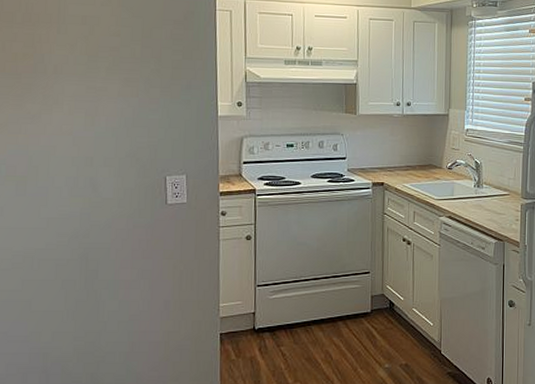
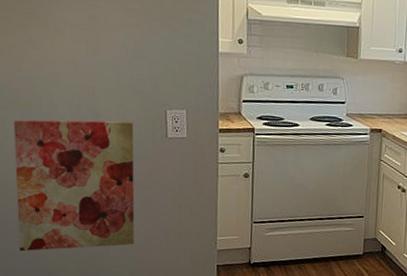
wall art: none [8,189,134,333] -> present [13,119,135,252]

